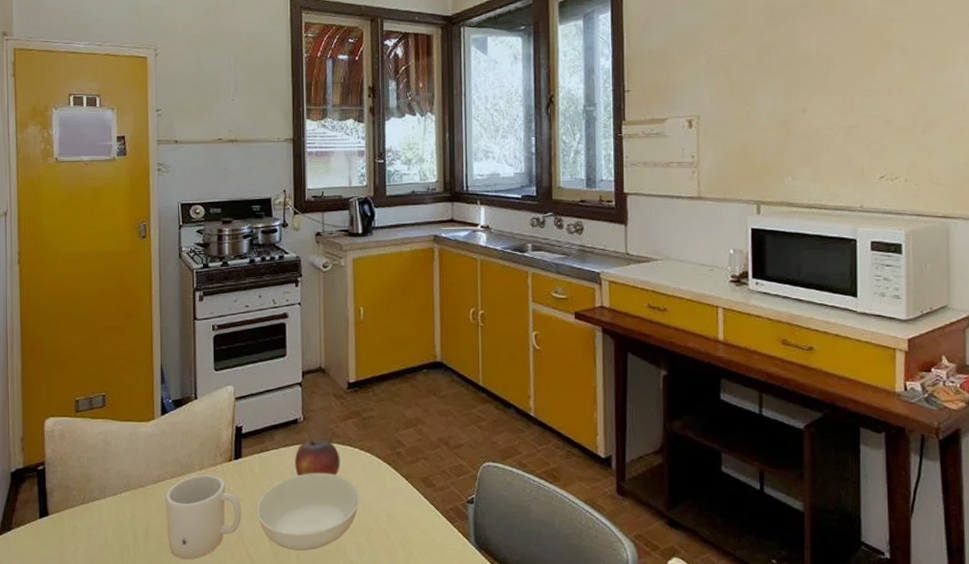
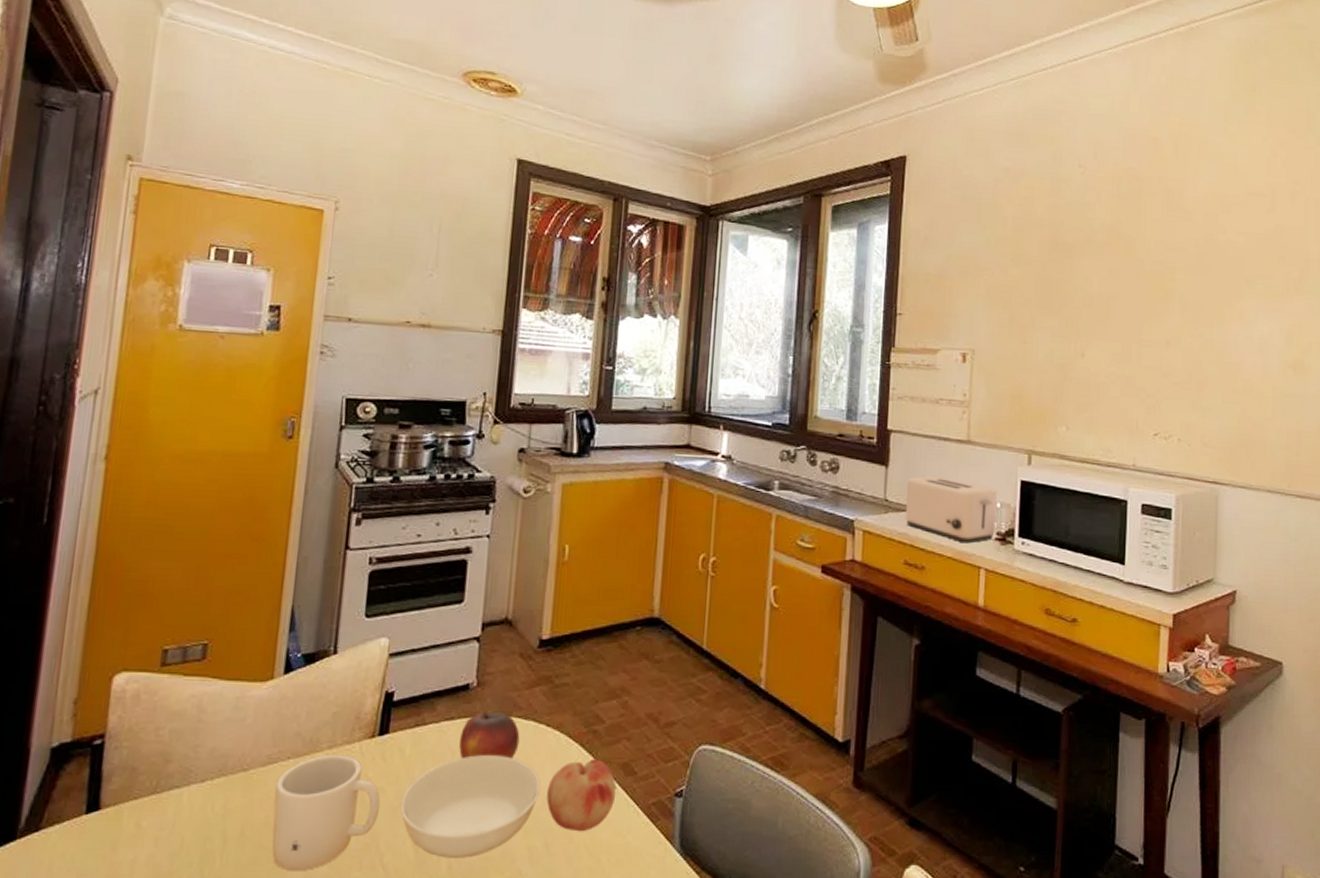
fruit: none [366,474,420,531] -> present [546,758,617,832]
toaster: none [645,229,730,287] -> present [905,475,997,544]

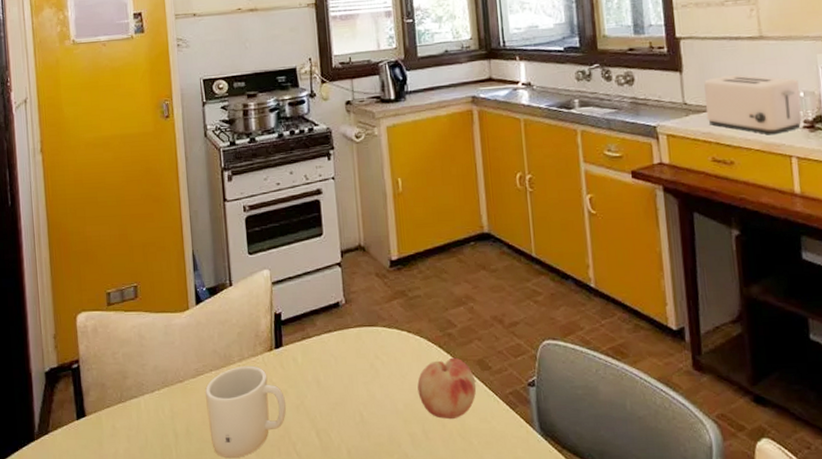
bowl: present [400,755,541,858] -> none [302,359,412,445]
fruit: present [459,711,520,760] -> none [339,323,388,364]

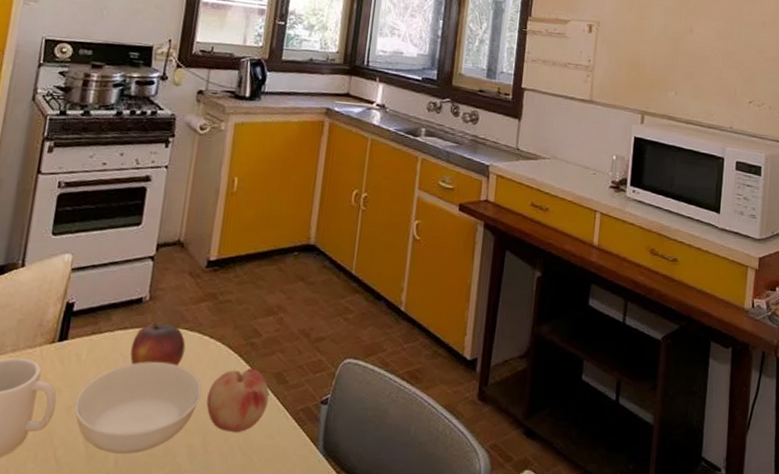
bowl: none [302,359,412,445] -> present [74,362,202,454]
fruit: none [339,323,388,364] -> present [130,322,186,366]
toaster: present [704,74,802,135] -> none [533,129,613,190]

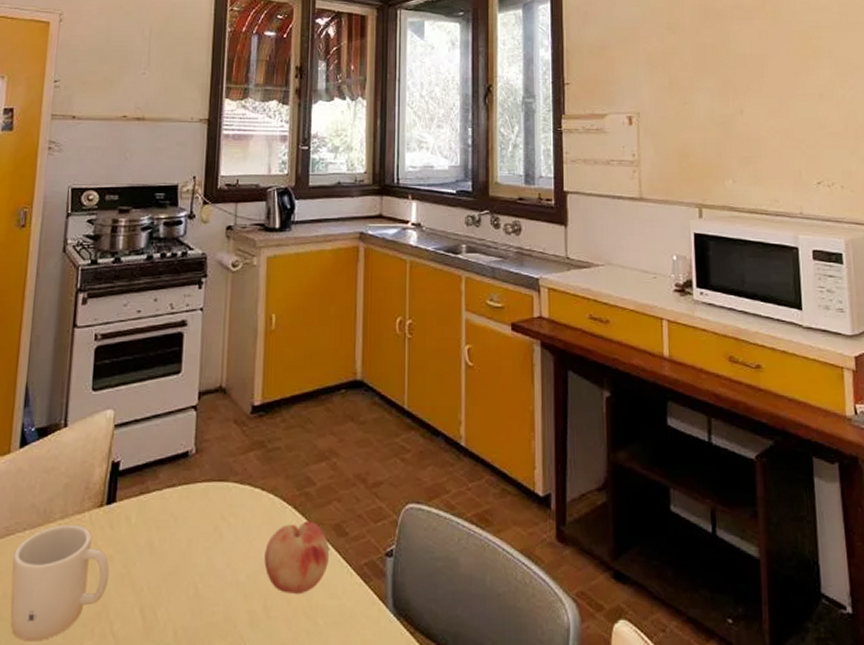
bowl: present [74,362,202,454] -> none [128,521,258,624]
fruit: present [130,322,186,366] -> none [181,477,237,526]

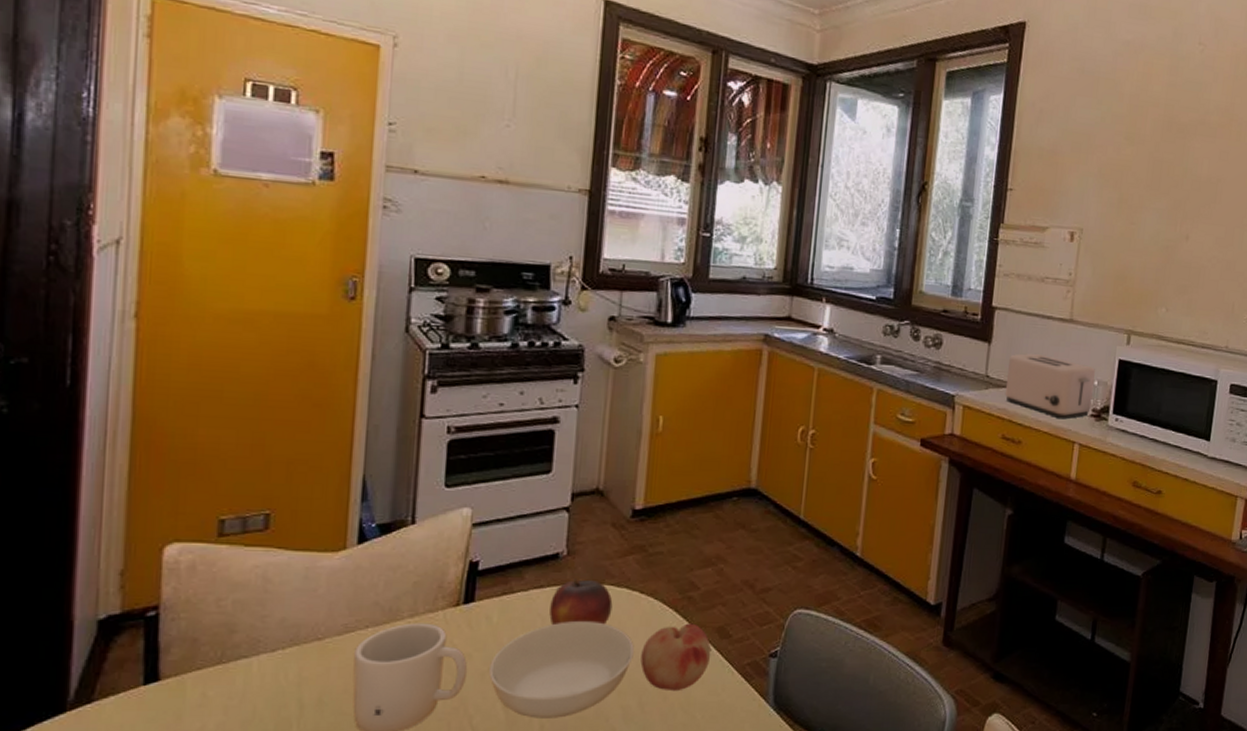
bowl: none [128,521,258,624] -> present [489,622,634,718]
fruit: none [181,477,237,526] -> present [549,579,613,626]
toaster: none [586,232,674,296] -> present [1005,353,1095,419]

